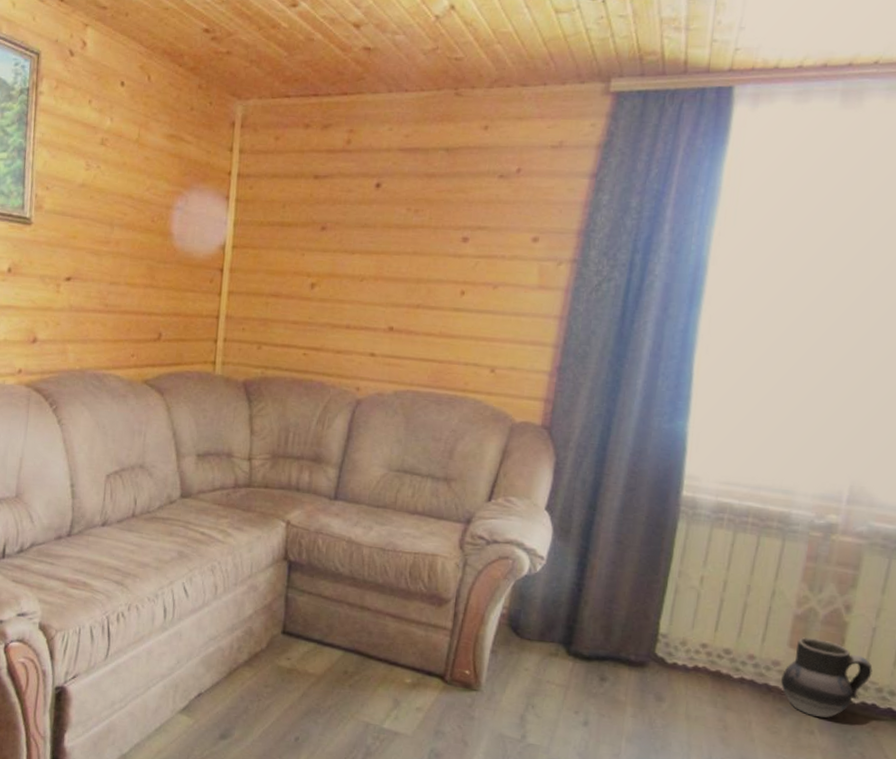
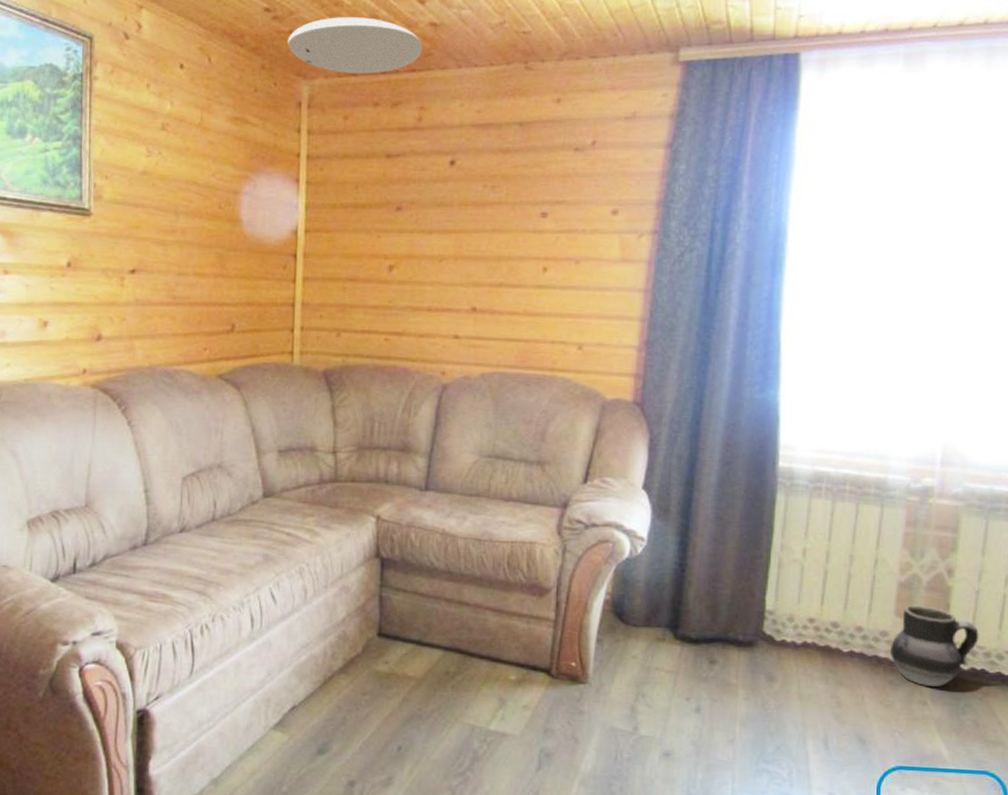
ceiling light: none [224,39,356,96] -> present [287,17,423,74]

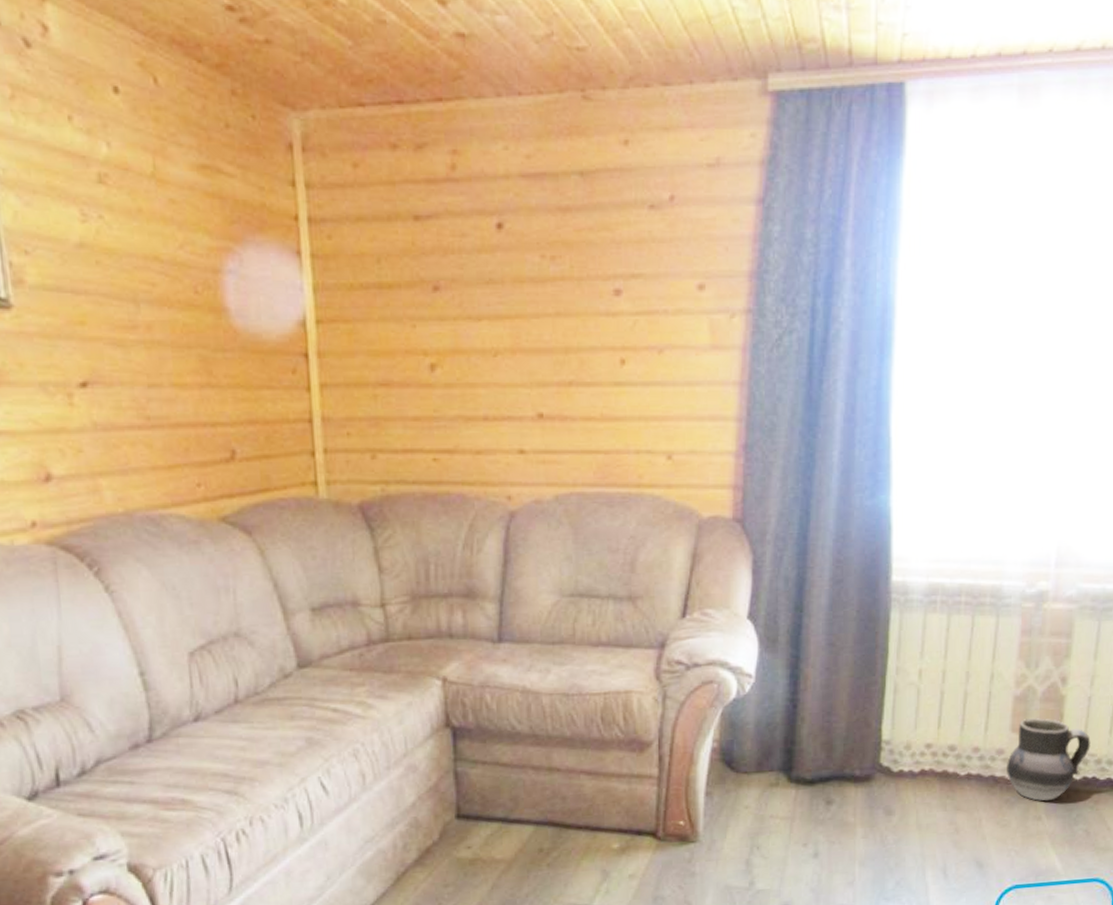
ceiling light: present [287,17,423,74] -> none [264,21,449,104]

